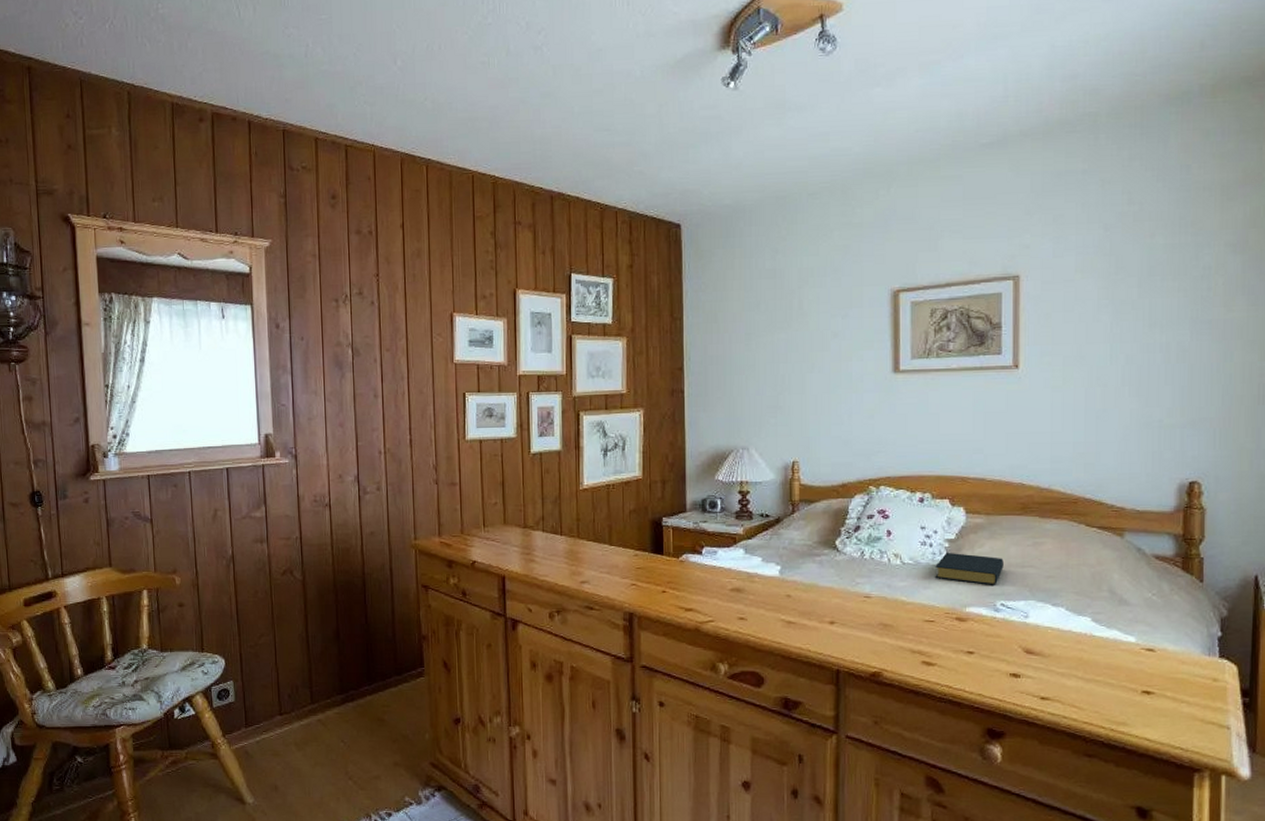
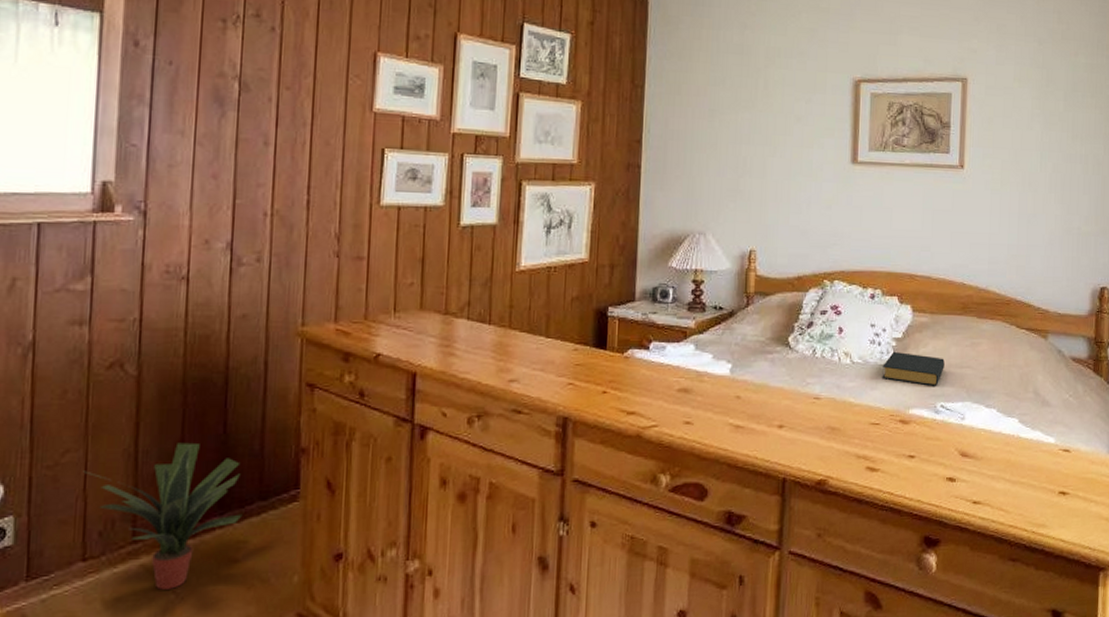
potted plant: none [274,630,385,739] -> present [83,442,243,590]

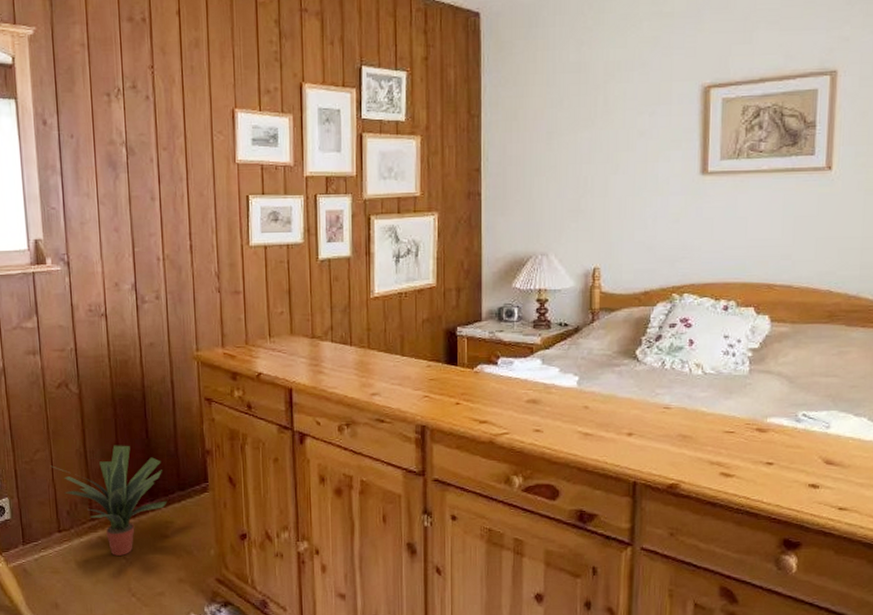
hardback book: present [882,351,945,386] -> none [737,361,807,395]

